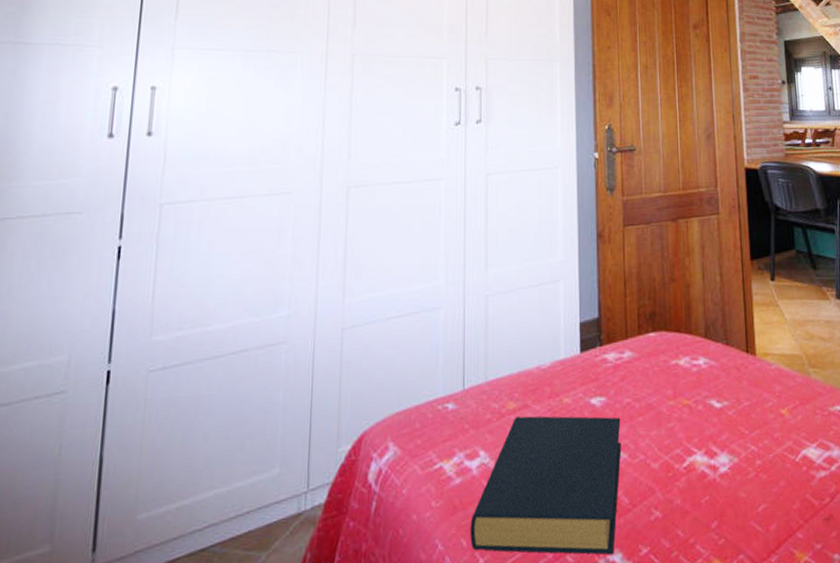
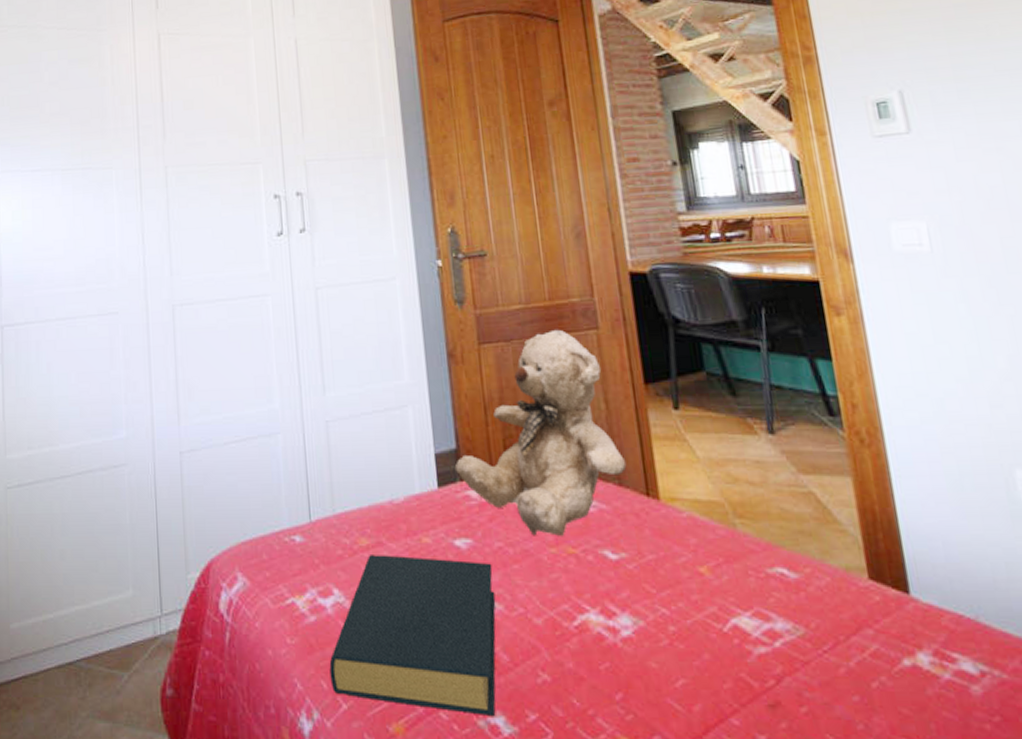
teddy bear: none [595,214,733,392] -> present [454,329,627,537]

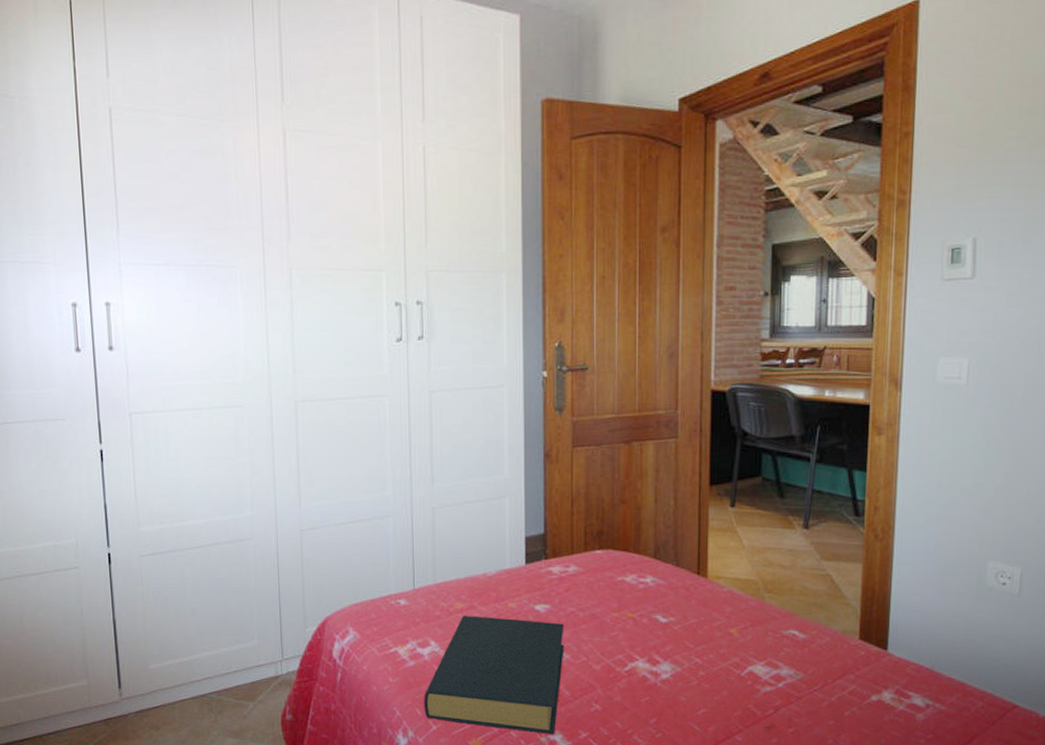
teddy bear: present [454,329,627,537] -> none [541,437,685,605]

